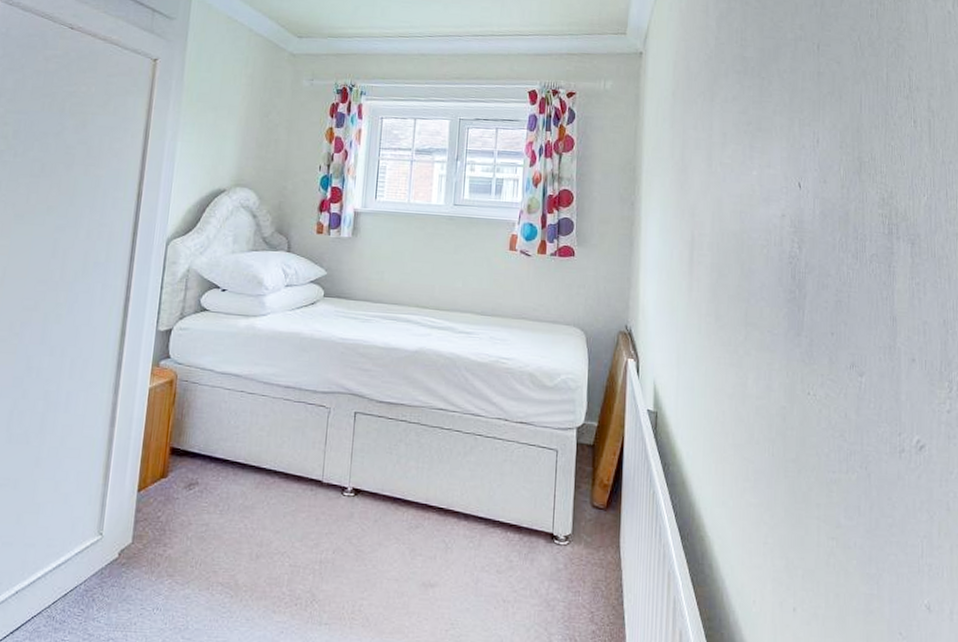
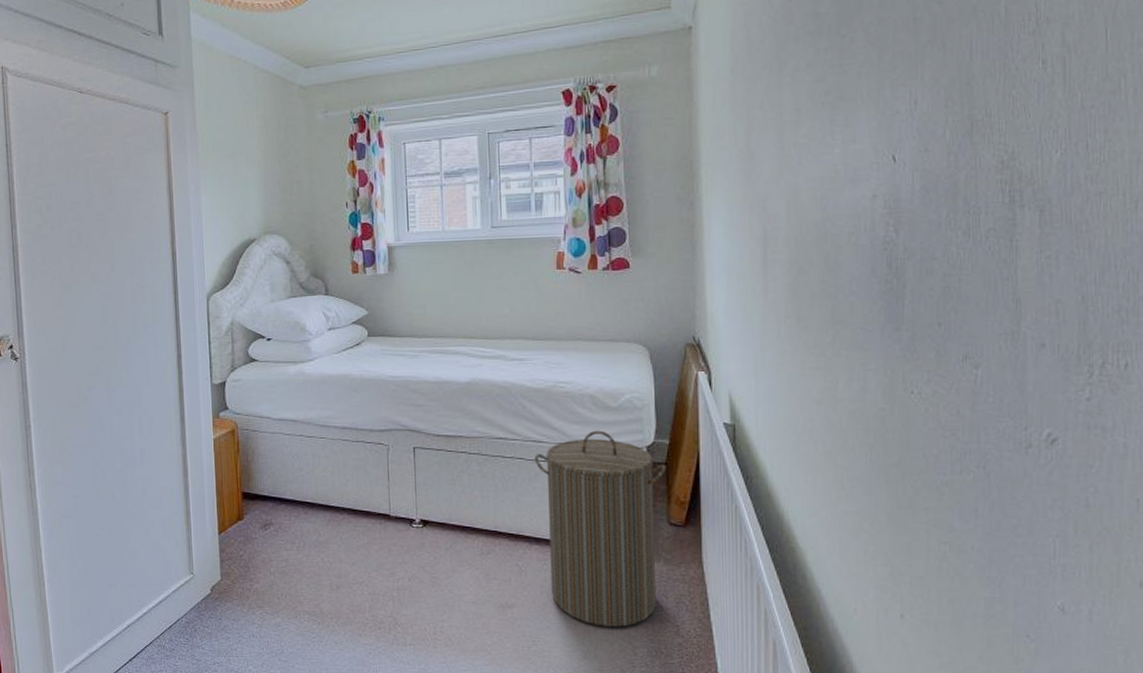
laundry hamper: none [471,408,593,612] -> present [535,430,666,627]

